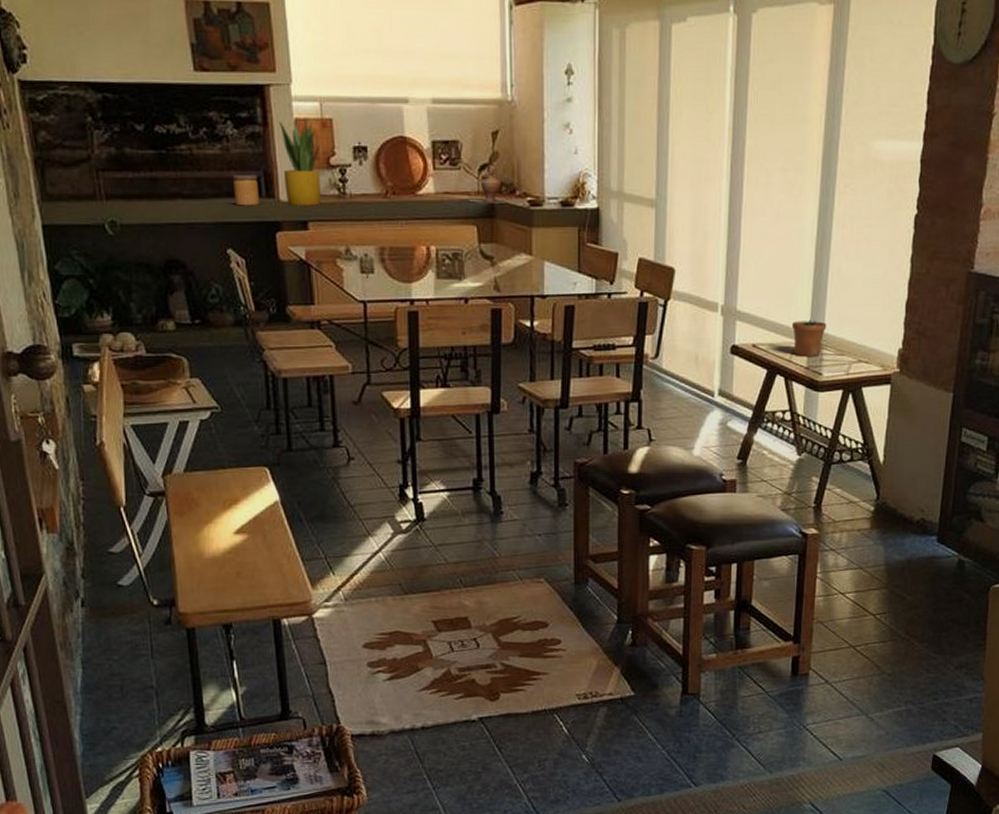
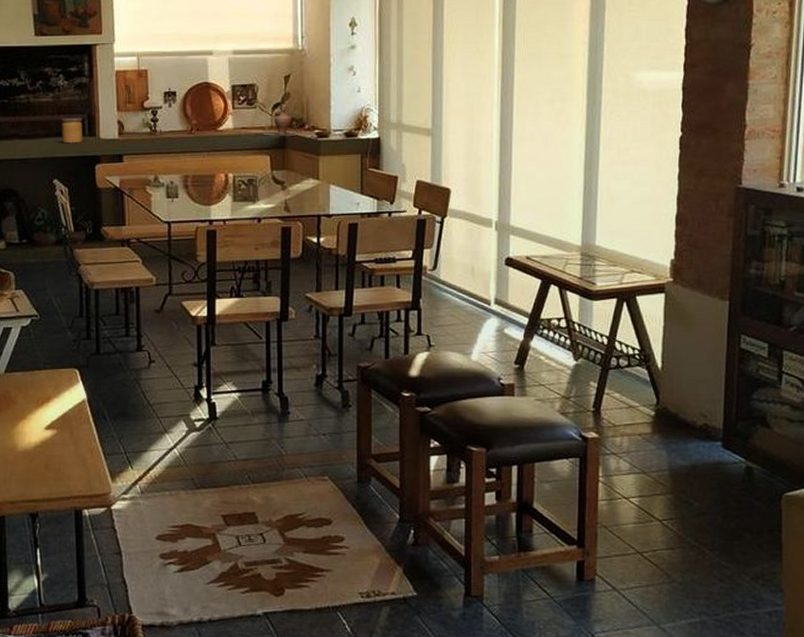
planter: present [278,117,322,206] -> none [102,69,138,142]
planter: present [791,319,827,358] -> none [563,233,598,268]

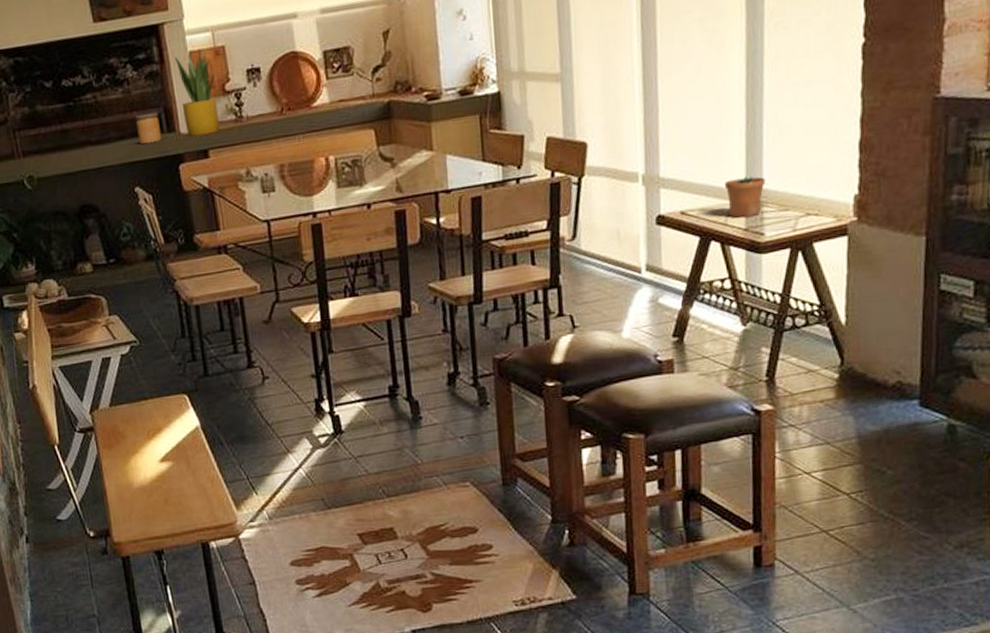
planter: none [102,69,138,142] -> present [174,48,220,137]
ceramic jug: present [263,103,297,137] -> none [364,65,403,109]
planter: none [563,233,598,268] -> present [724,176,766,218]

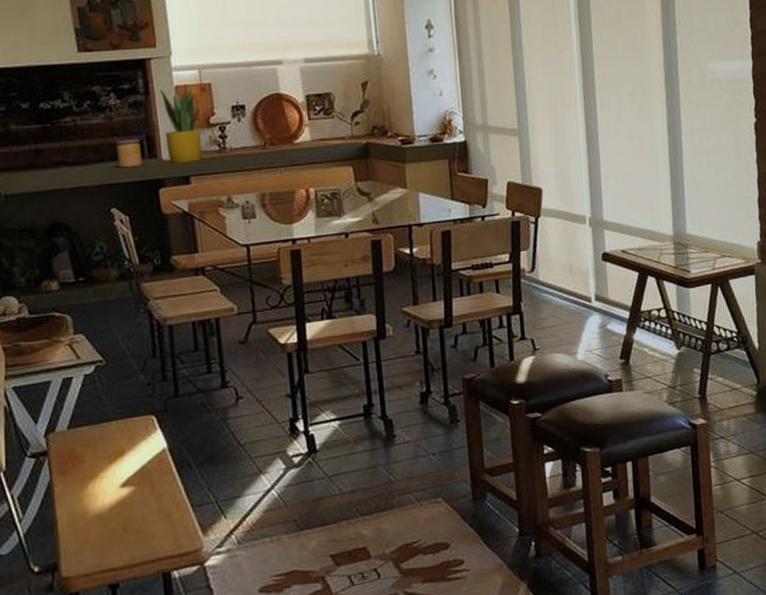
planter: present [724,176,766,218] -> none [656,223,689,258]

